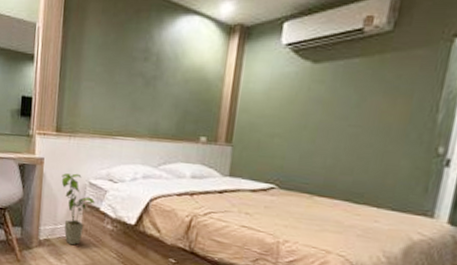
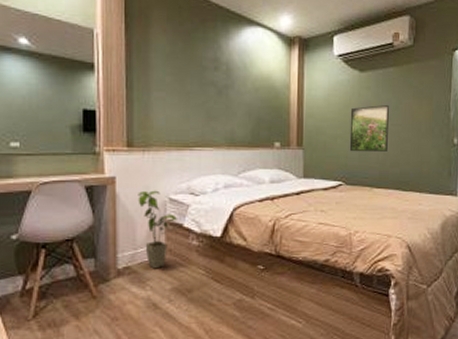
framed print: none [288,102,348,156] -> present [349,105,389,152]

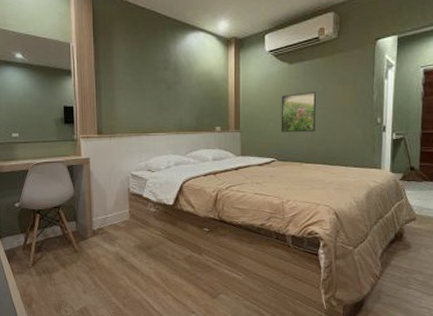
house plant: present [138,190,178,269] -> none [107,168,139,230]

